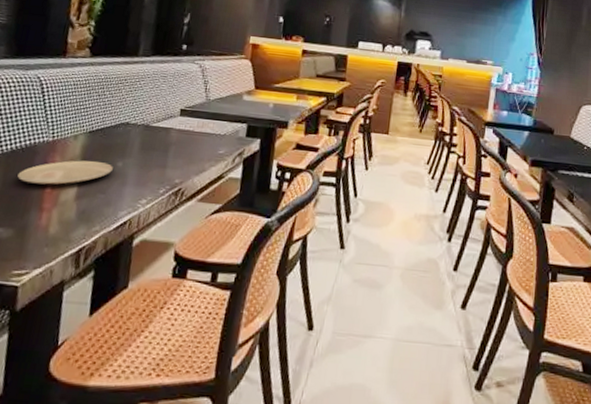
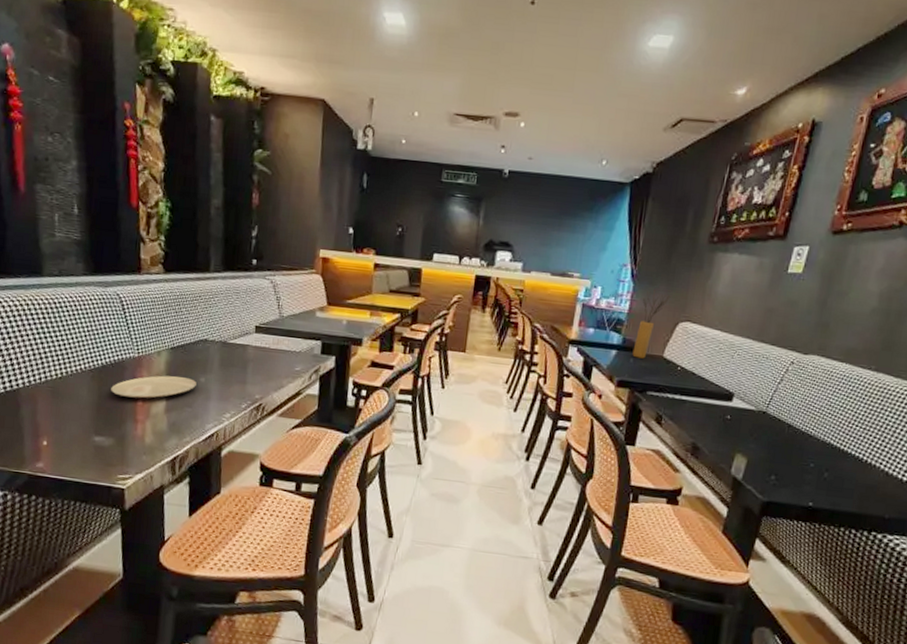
vase: none [543,76,574,139] -> present [632,289,671,359]

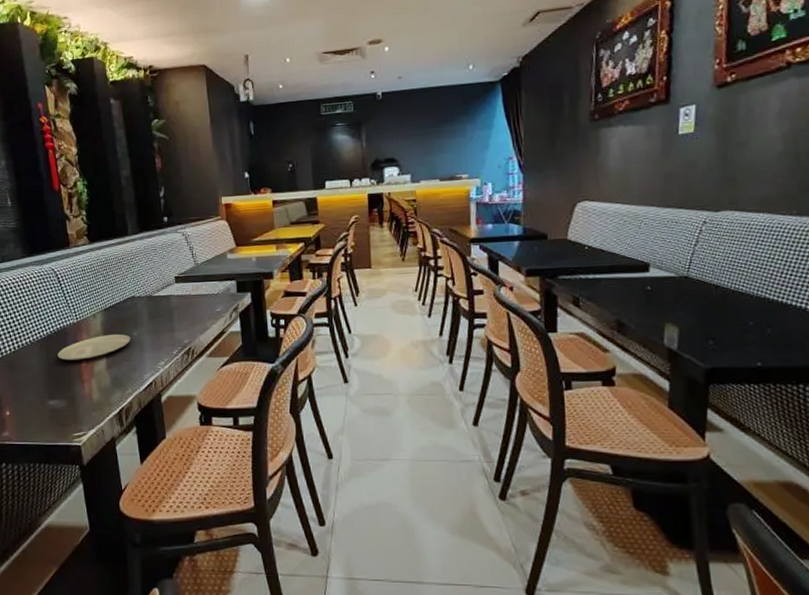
vase: present [632,289,671,359] -> none [535,176,563,245]

